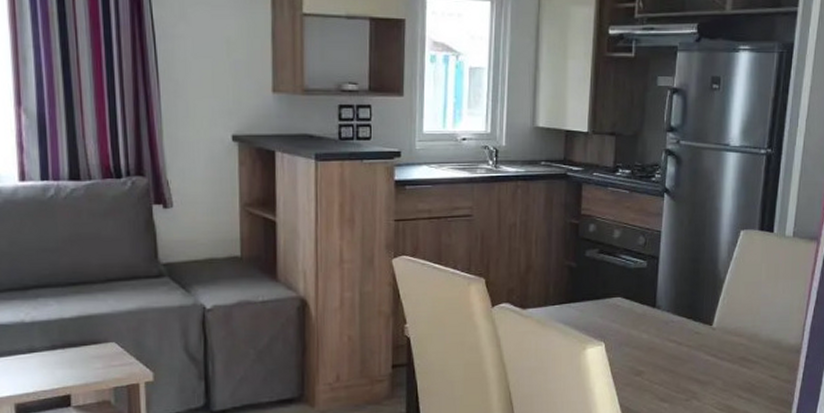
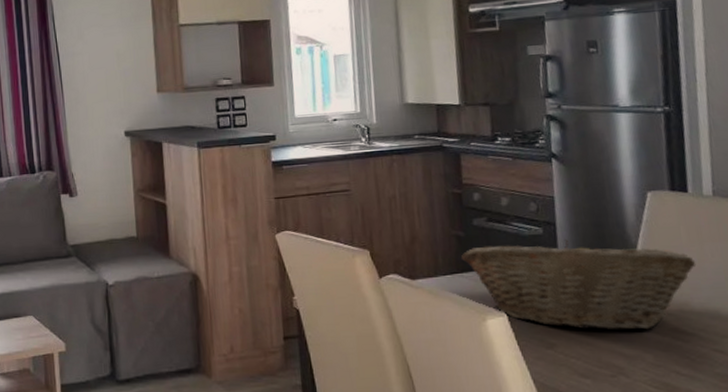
fruit basket: none [571,273,770,359] -> present [461,239,697,331]

